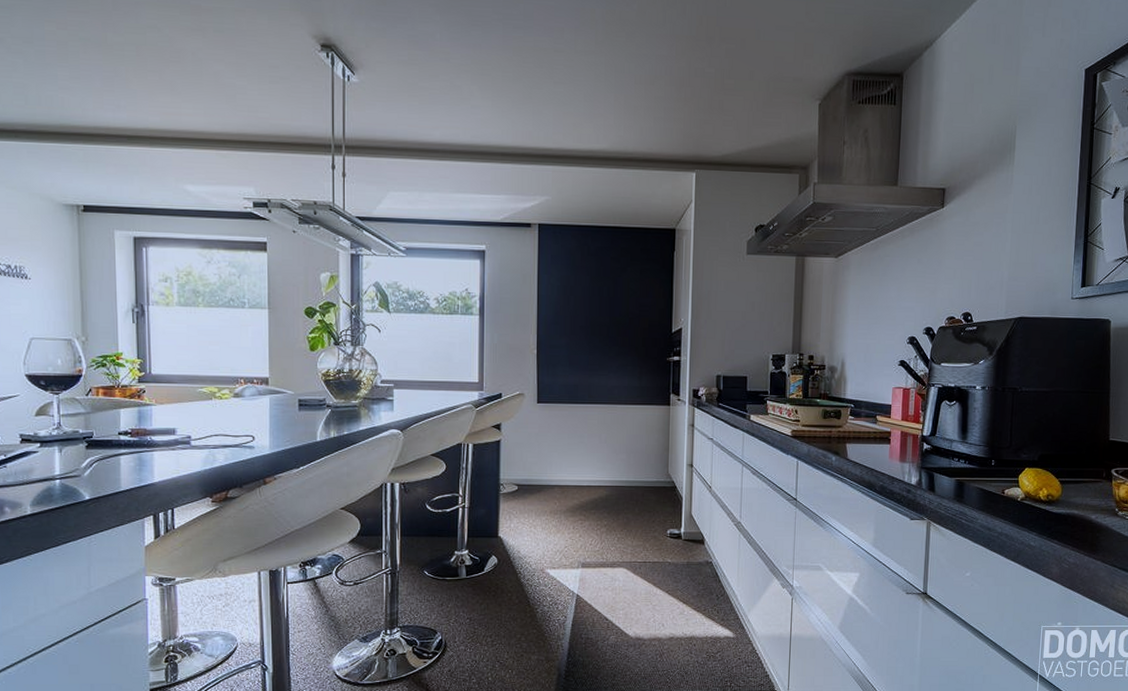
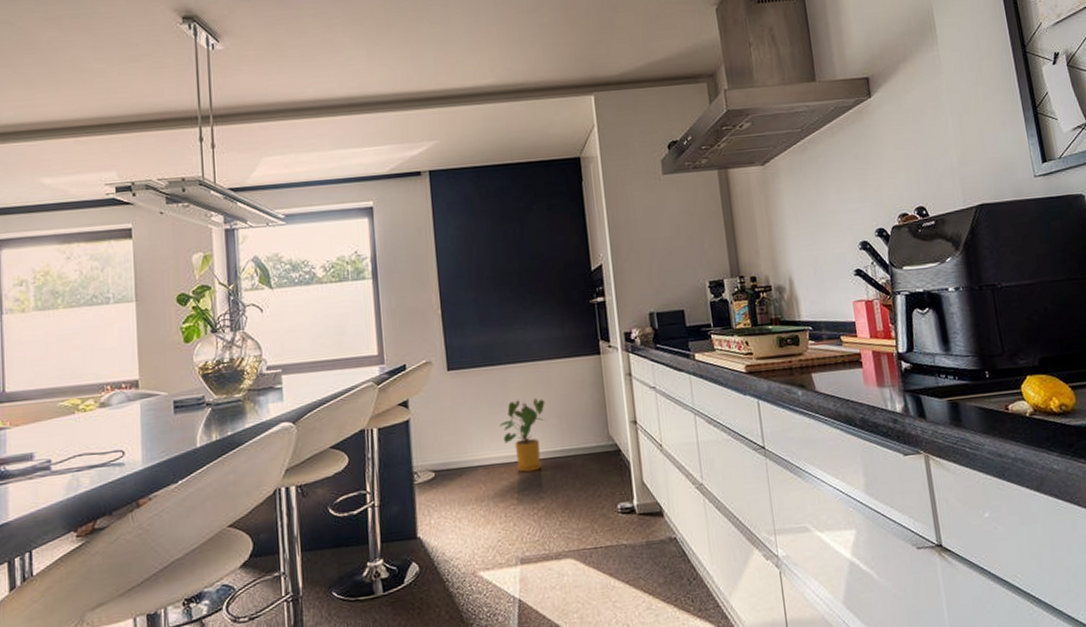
house plant: none [576,435,618,495] -> present [498,398,545,473]

